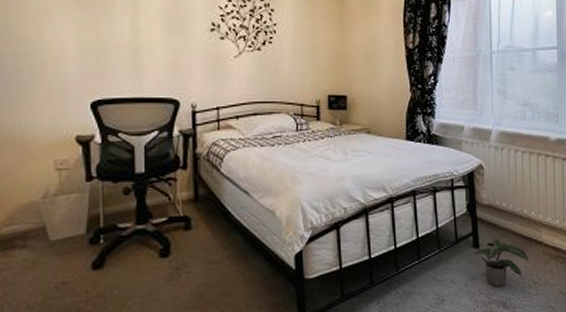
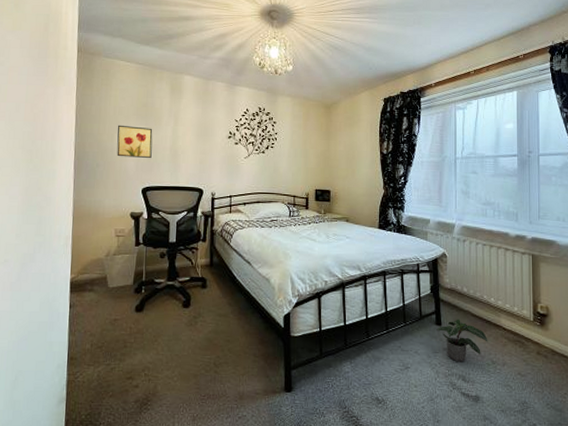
wall art: none [47,14,102,61] -> present [117,125,153,159]

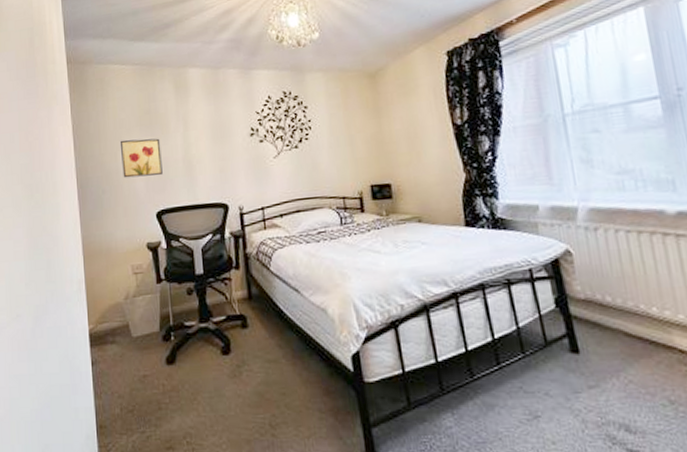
potted plant: present [436,319,488,362] -> none [573,341,658,405]

